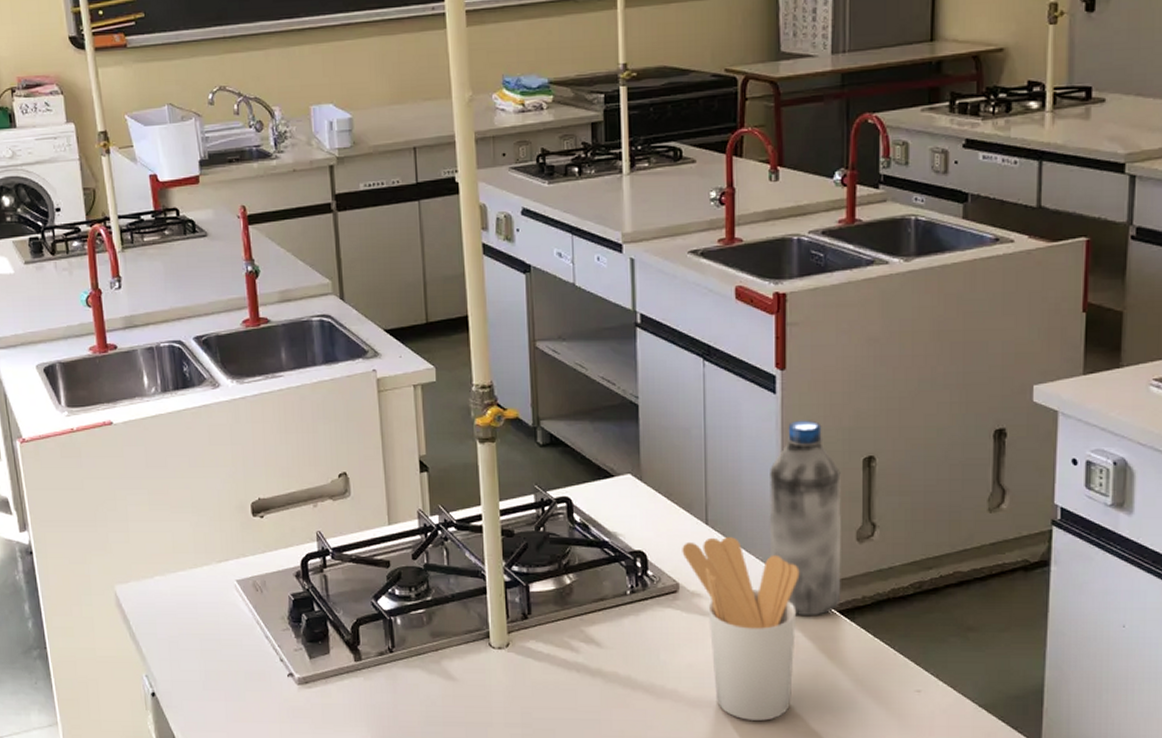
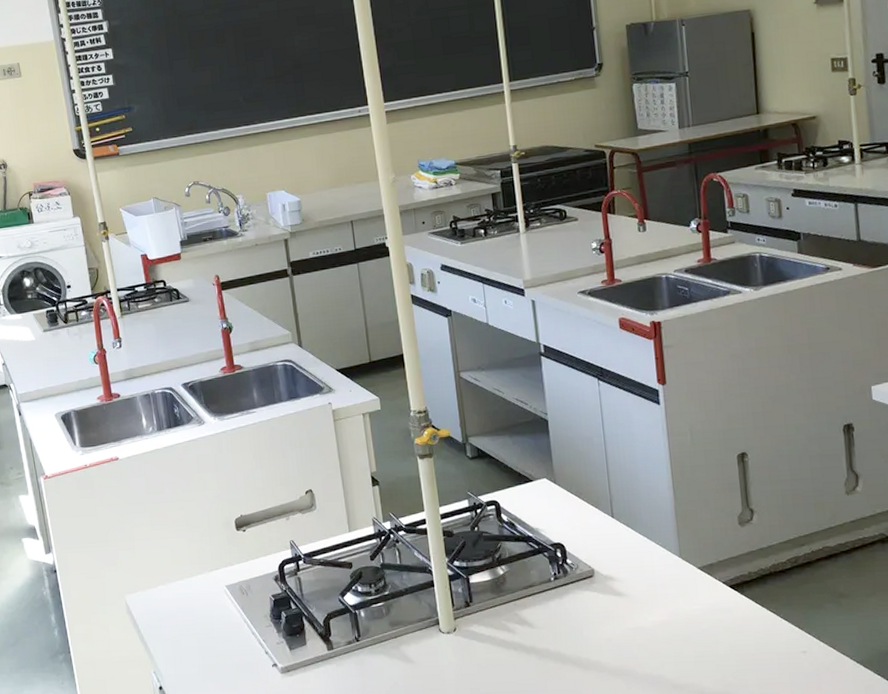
utensil holder: present [682,537,800,721] -> none [594,527,697,685]
water bottle: present [770,420,841,617] -> none [661,425,731,592]

